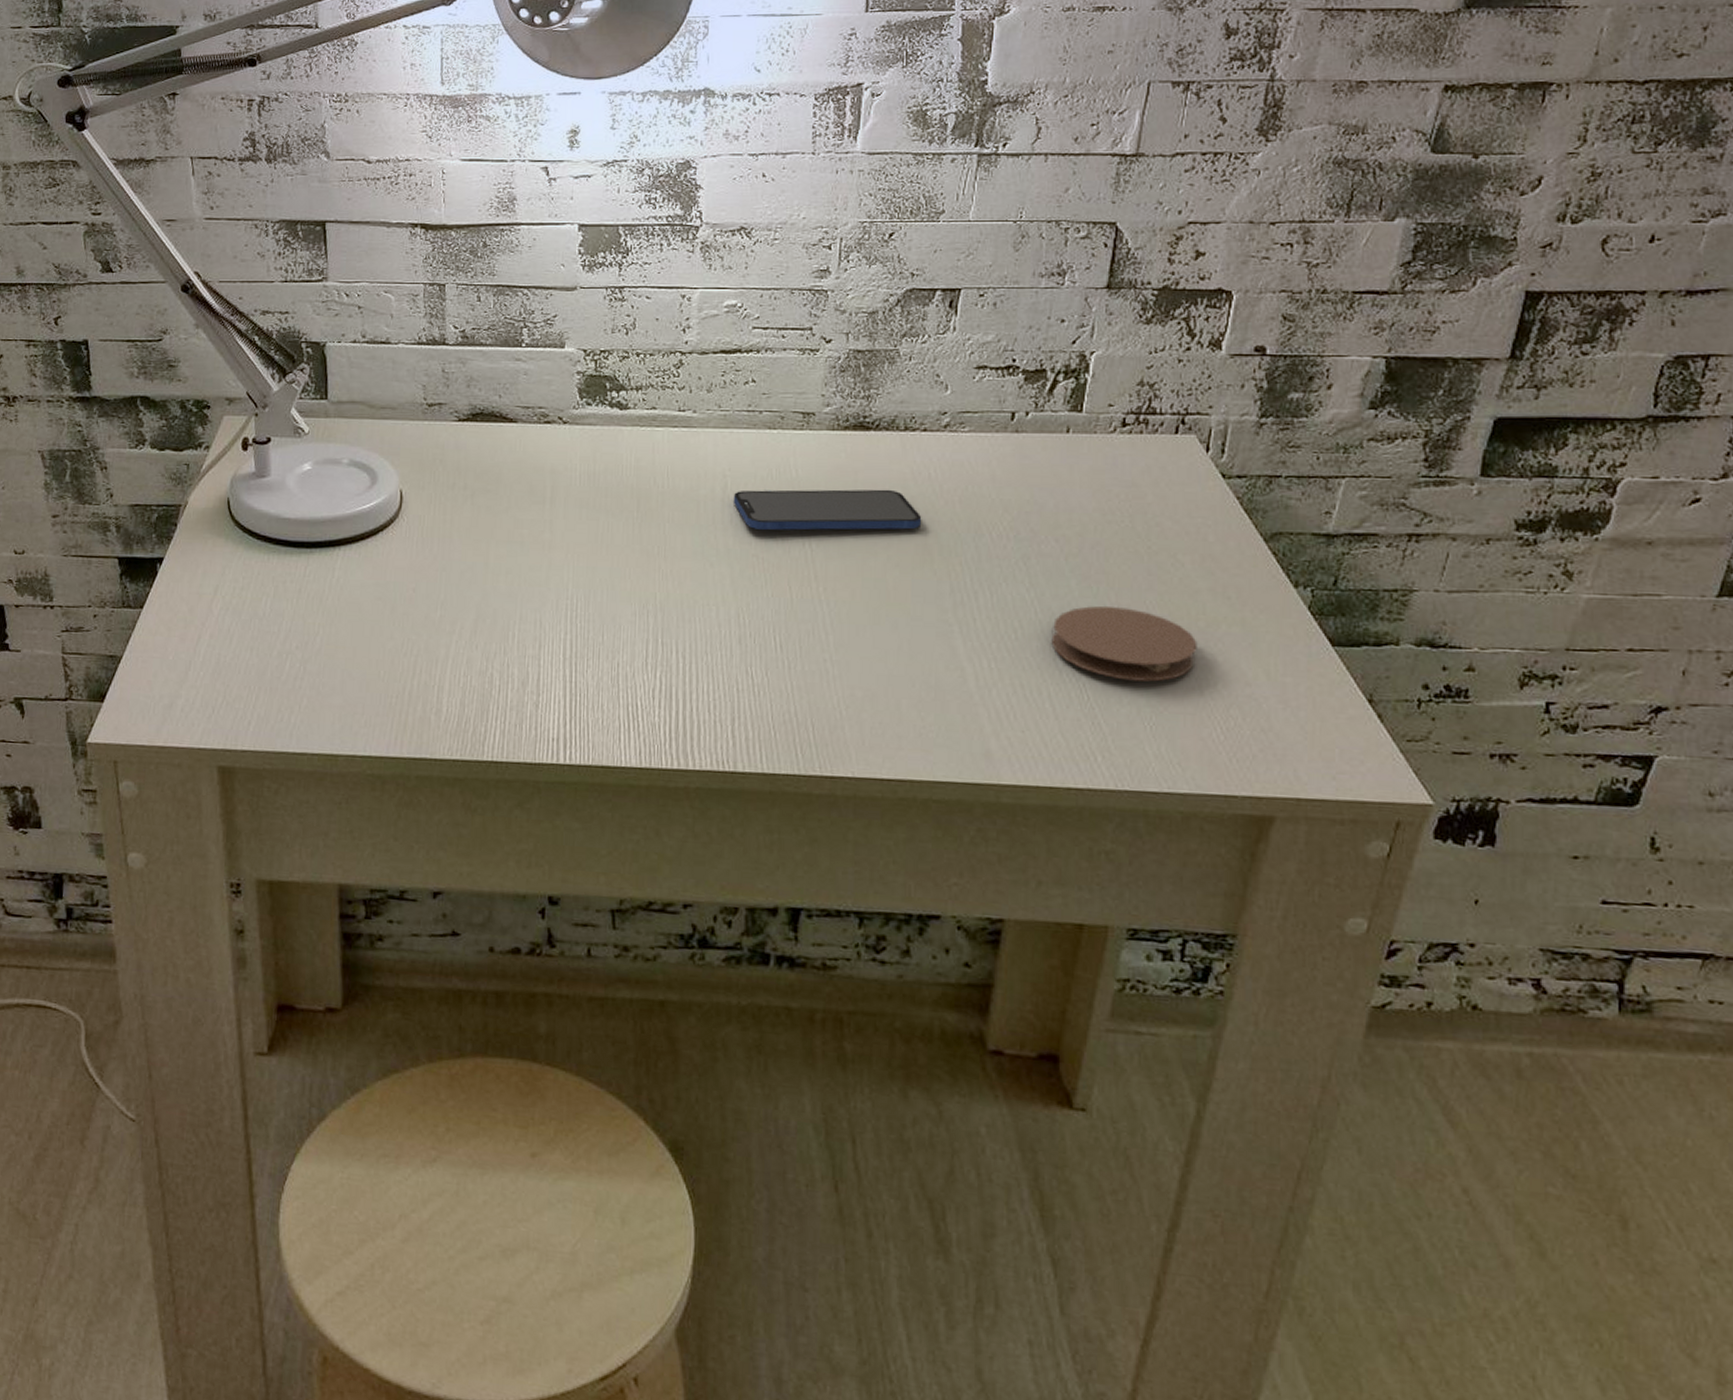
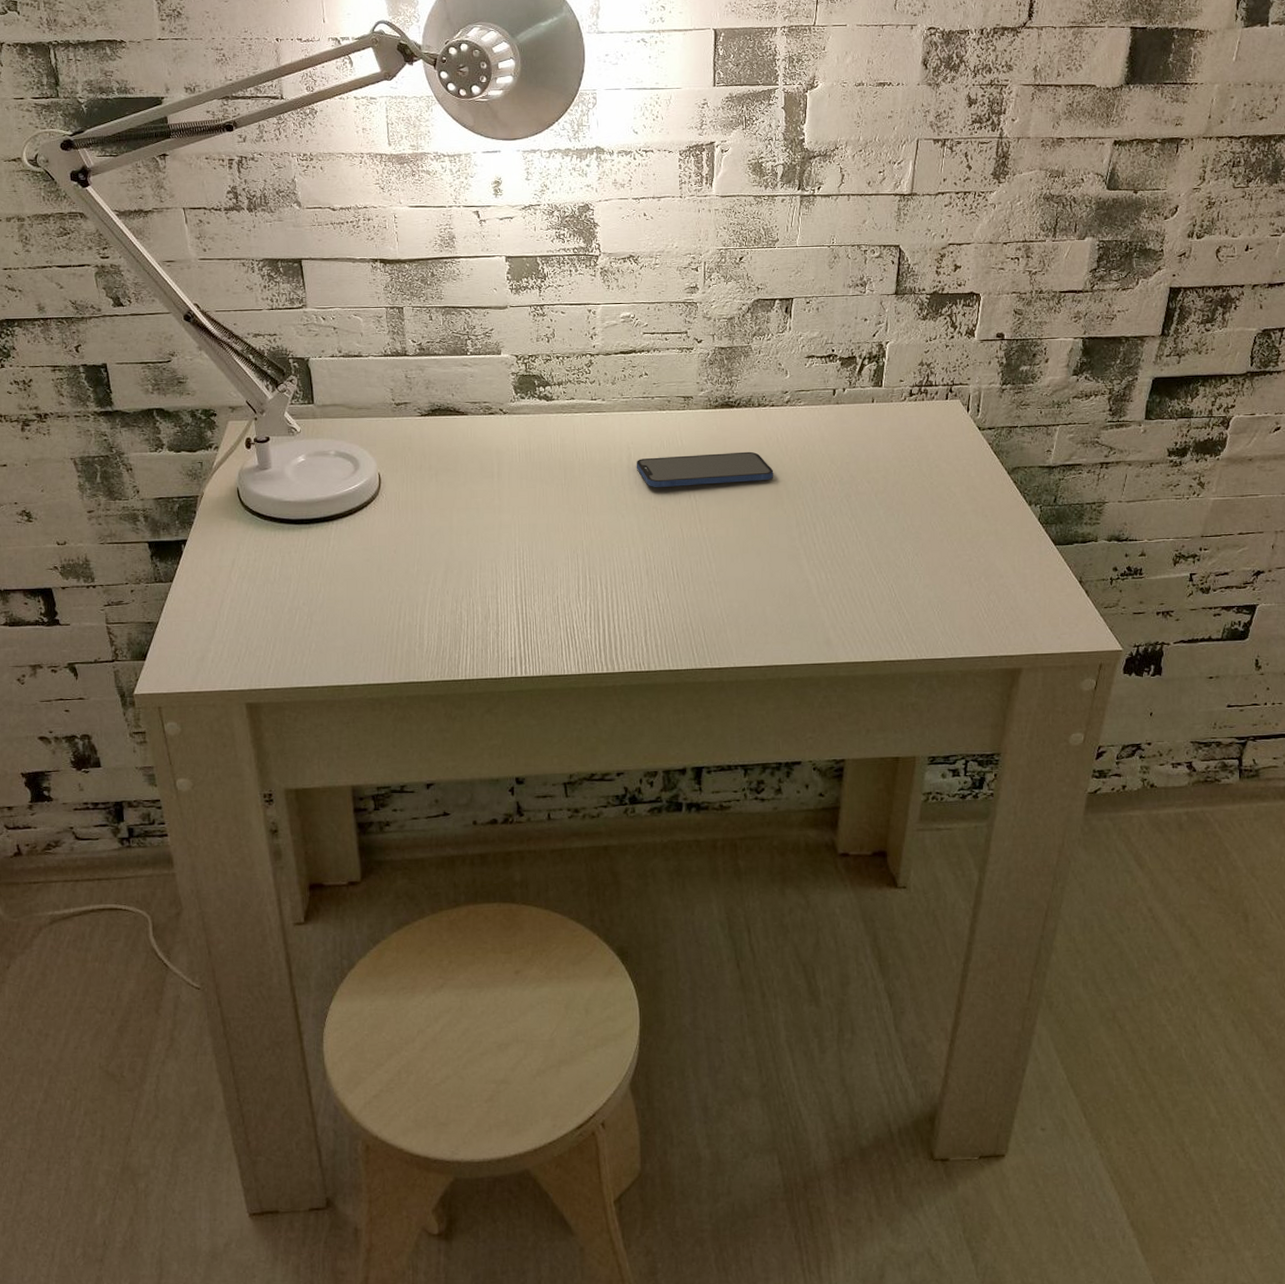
coaster: present [1051,605,1197,682] -> none [868,527,967,580]

